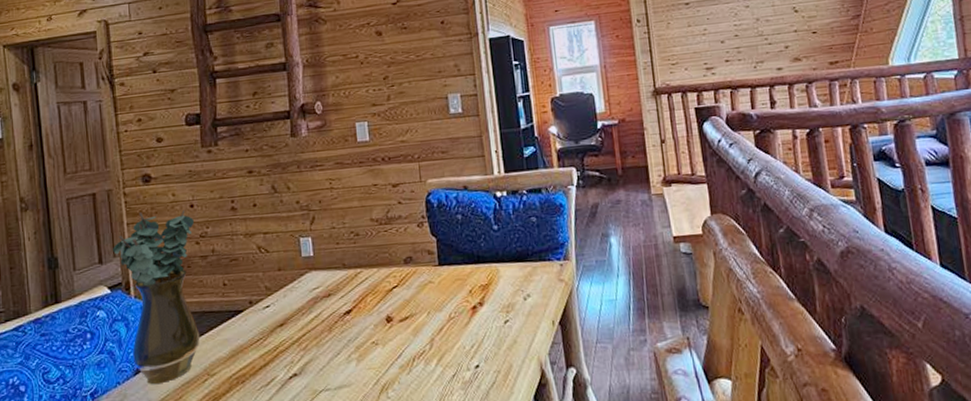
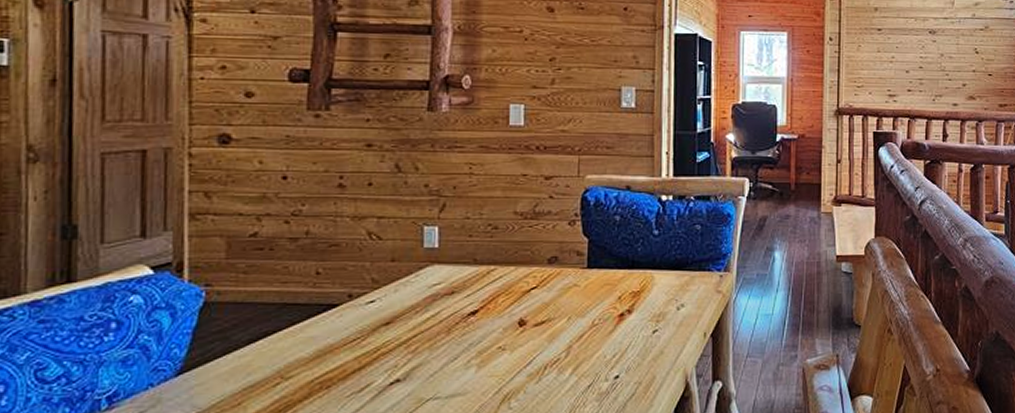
vase: present [113,210,200,385] -> none [164,178,287,388]

